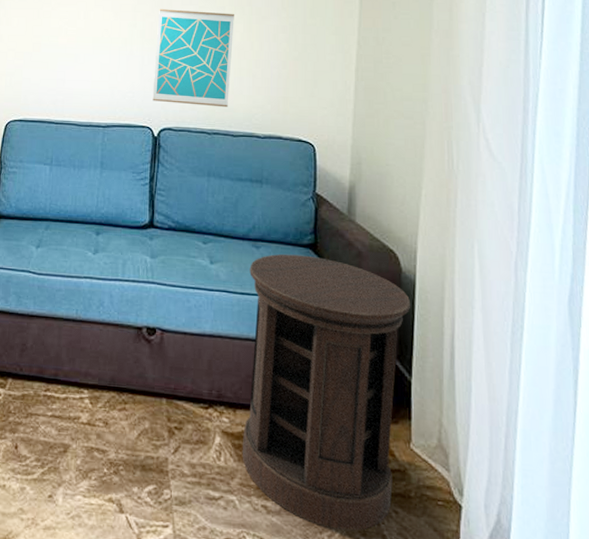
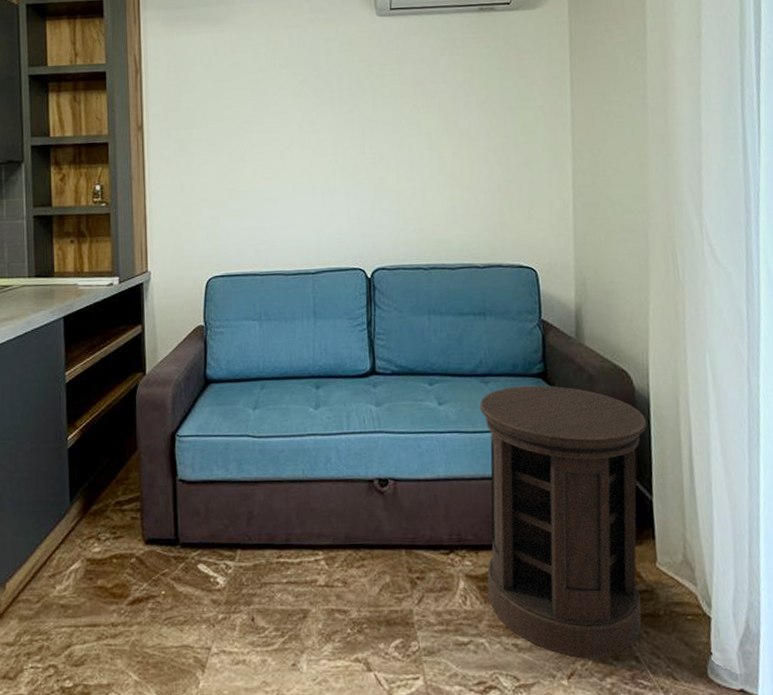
wall art: present [152,9,234,108] -> none [360,138,443,241]

